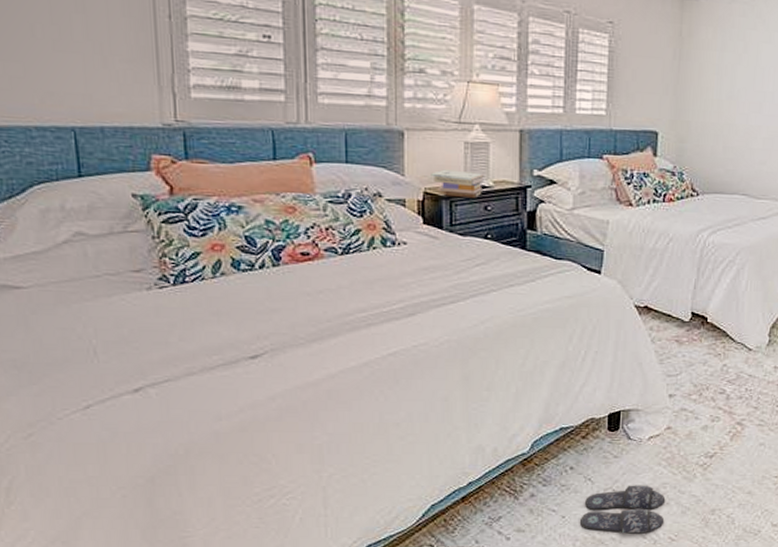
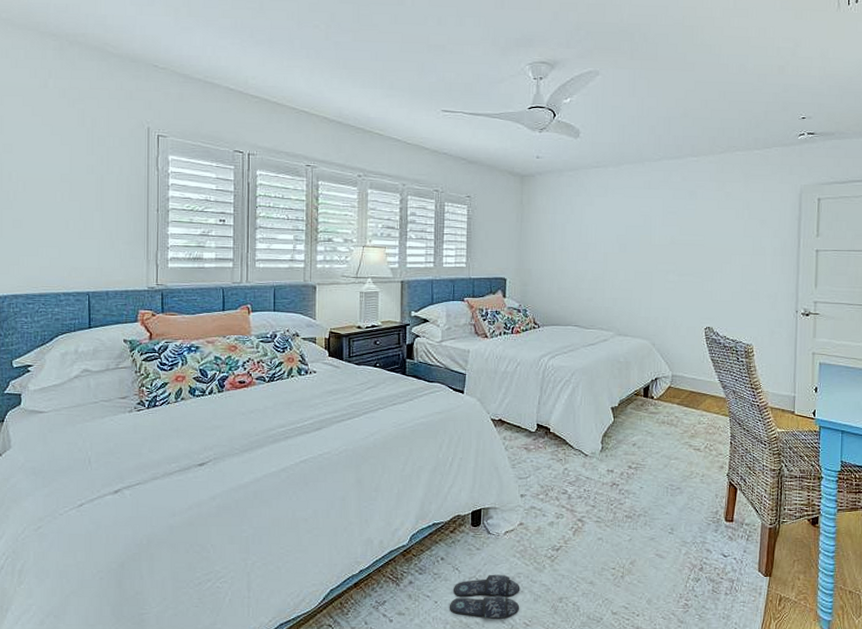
books: present [431,169,484,199] -> none [335,313,374,336]

